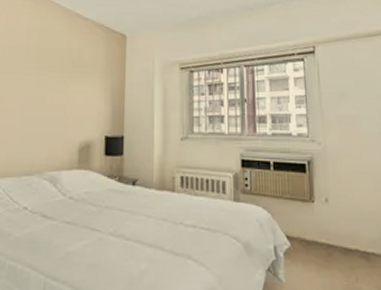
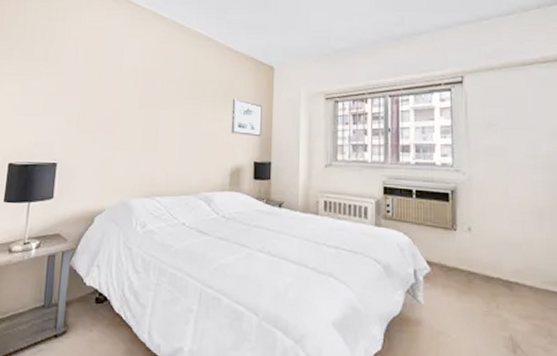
wall art: none [79,68,114,110] -> present [231,98,262,137]

